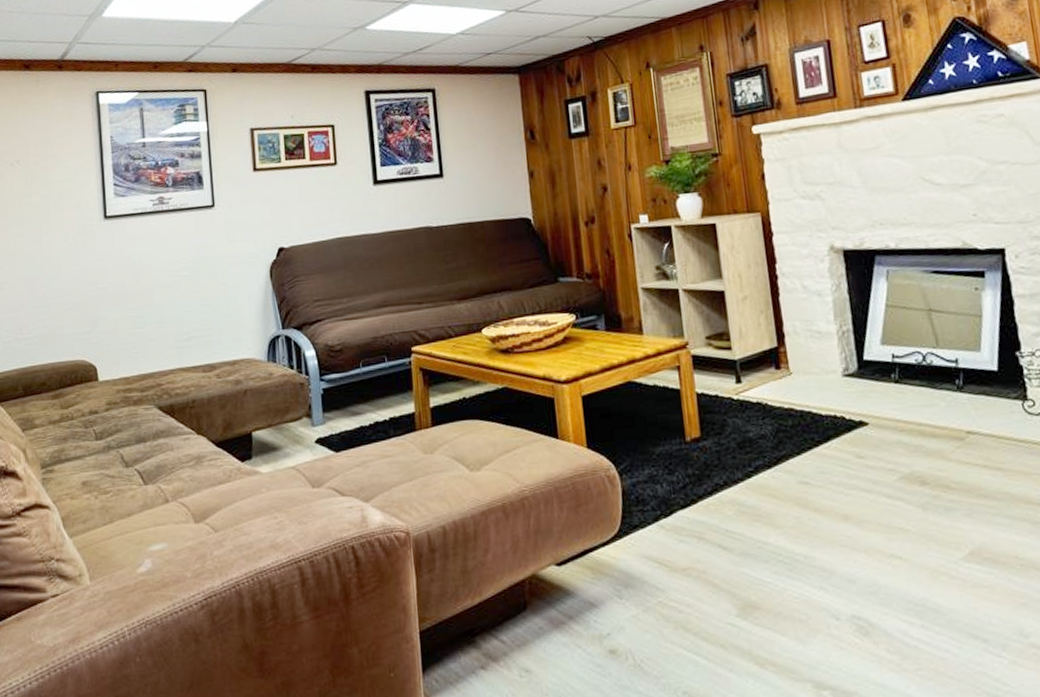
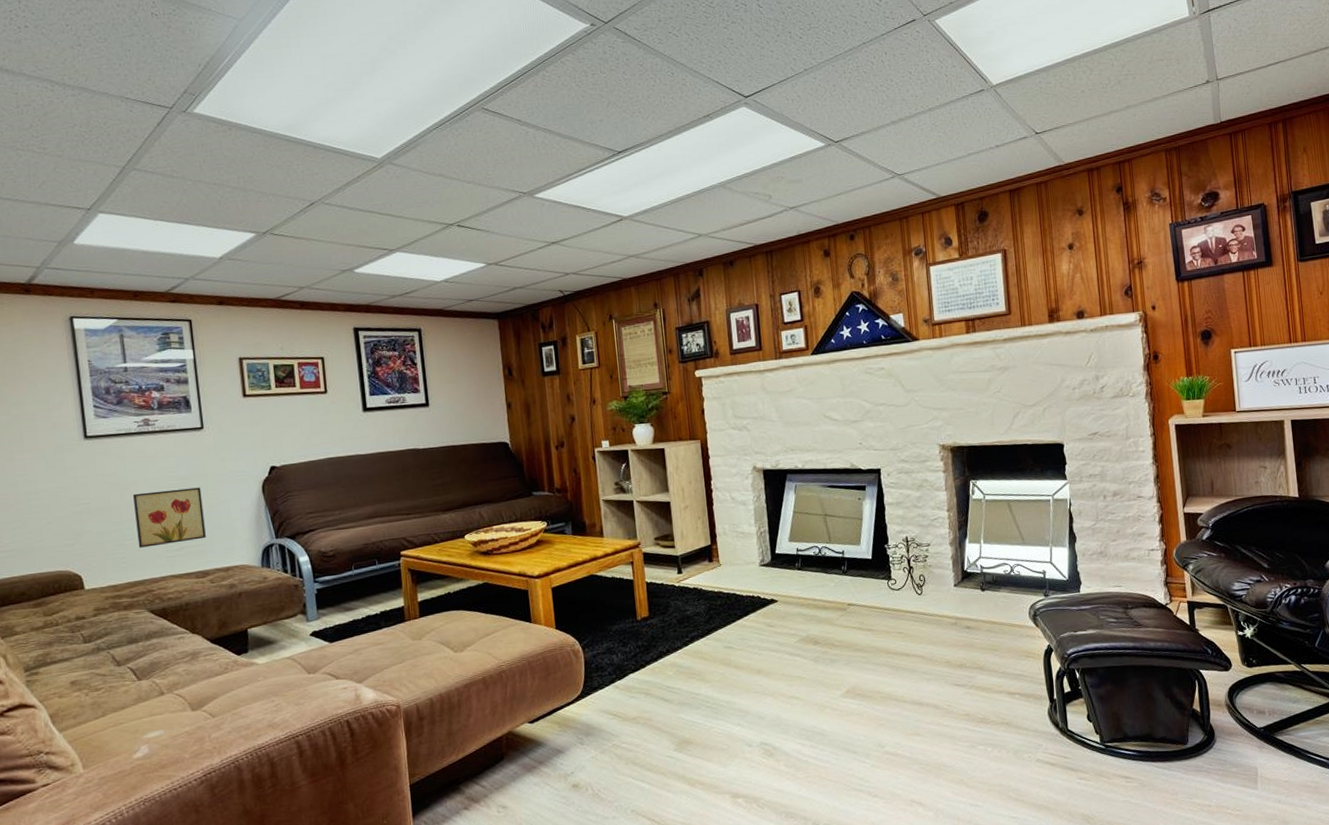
wall art: none [146,271,214,337] -> present [133,487,206,548]

